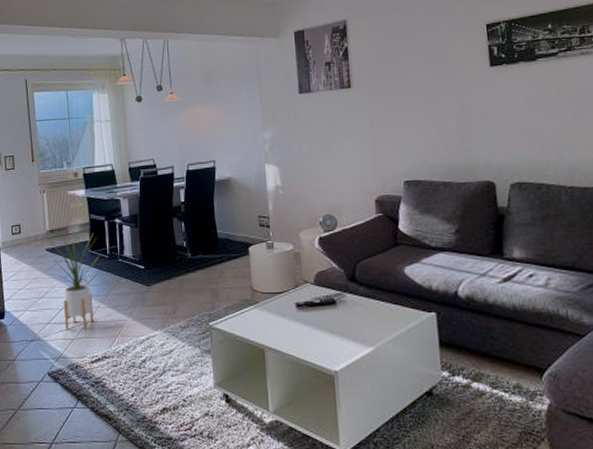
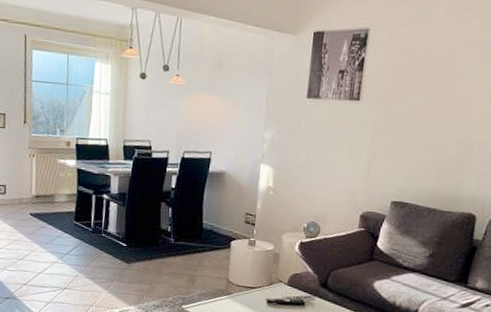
house plant: present [49,230,100,329] -> none [34,199,84,295]

